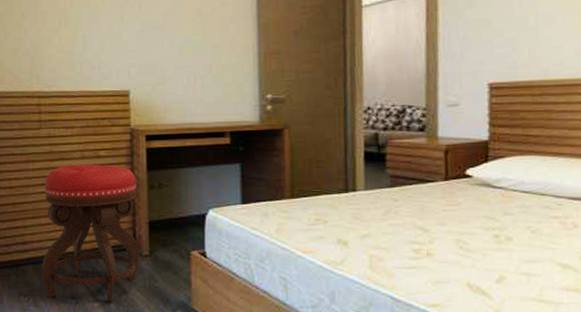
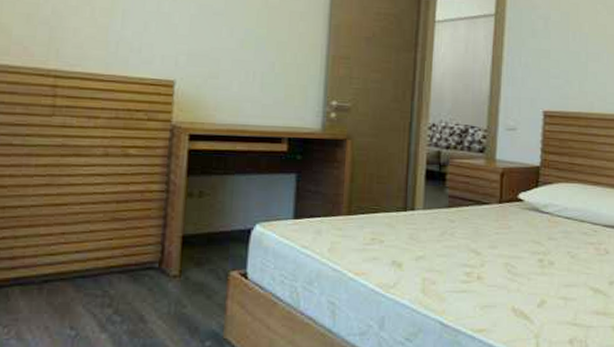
stool: present [41,164,140,302] -> none [31,163,172,332]

